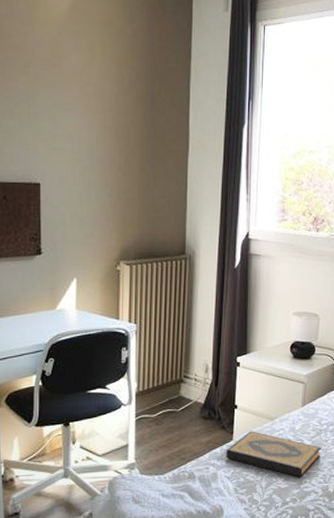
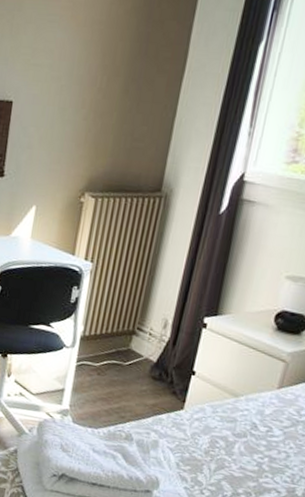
hardback book: present [226,431,321,478] -> none [172,403,295,471]

